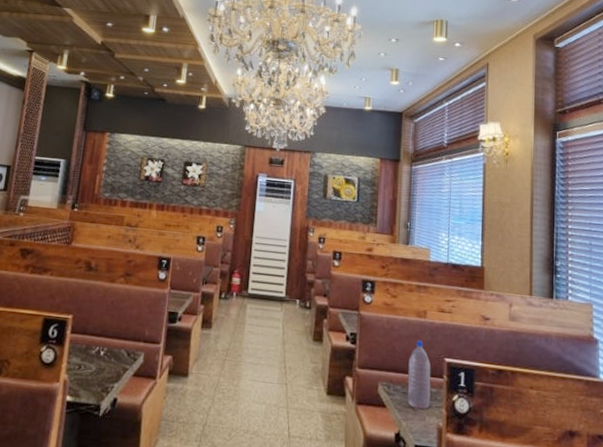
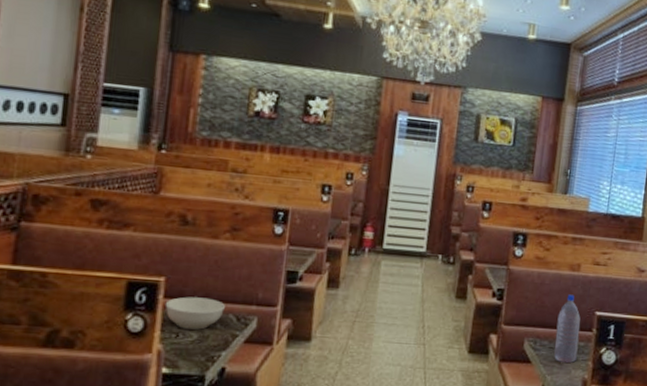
bowl: none [71,332,118,363] -> present [165,296,225,330]

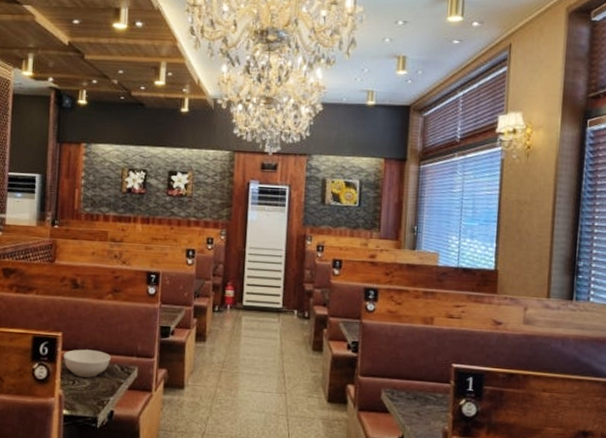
water bottle: present [554,294,581,363] -> none [412,347,438,414]

